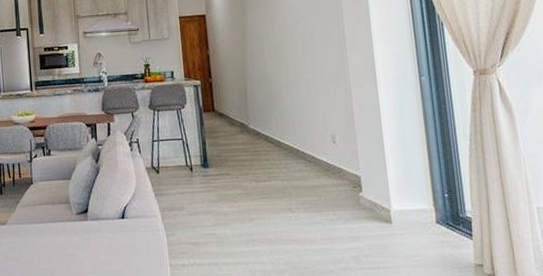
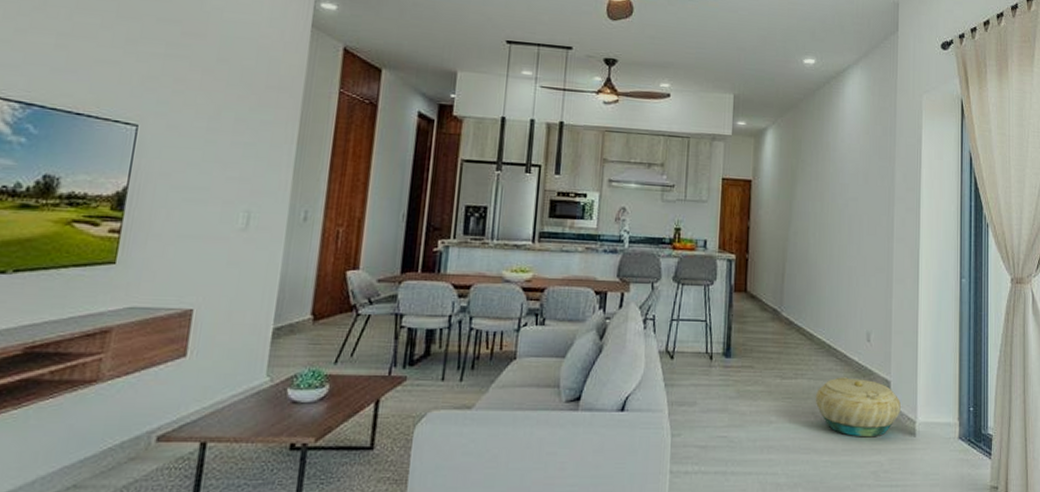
basket: none [289,176,374,227] -> present [815,377,901,437]

